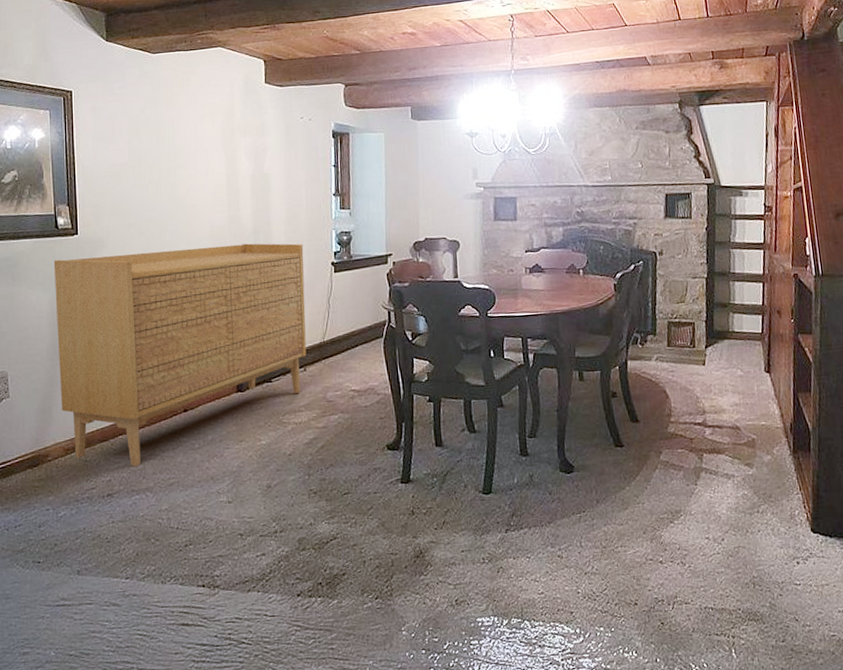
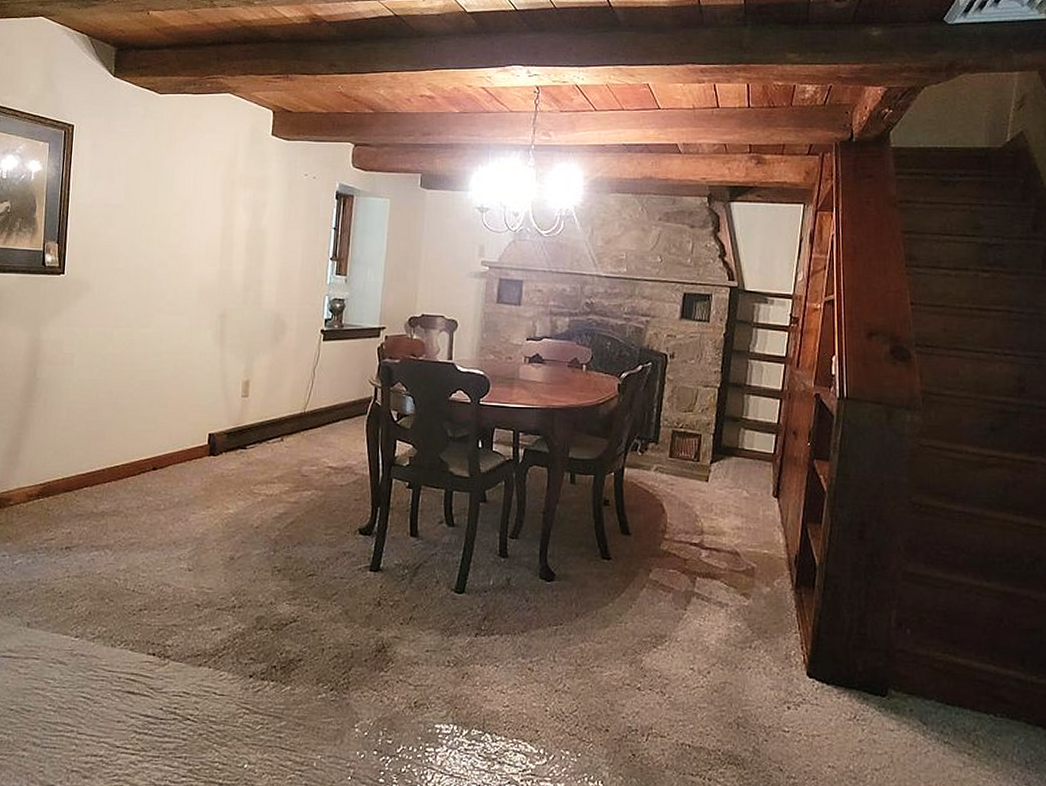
sideboard: present [53,243,307,466] -> none [28,298,294,521]

